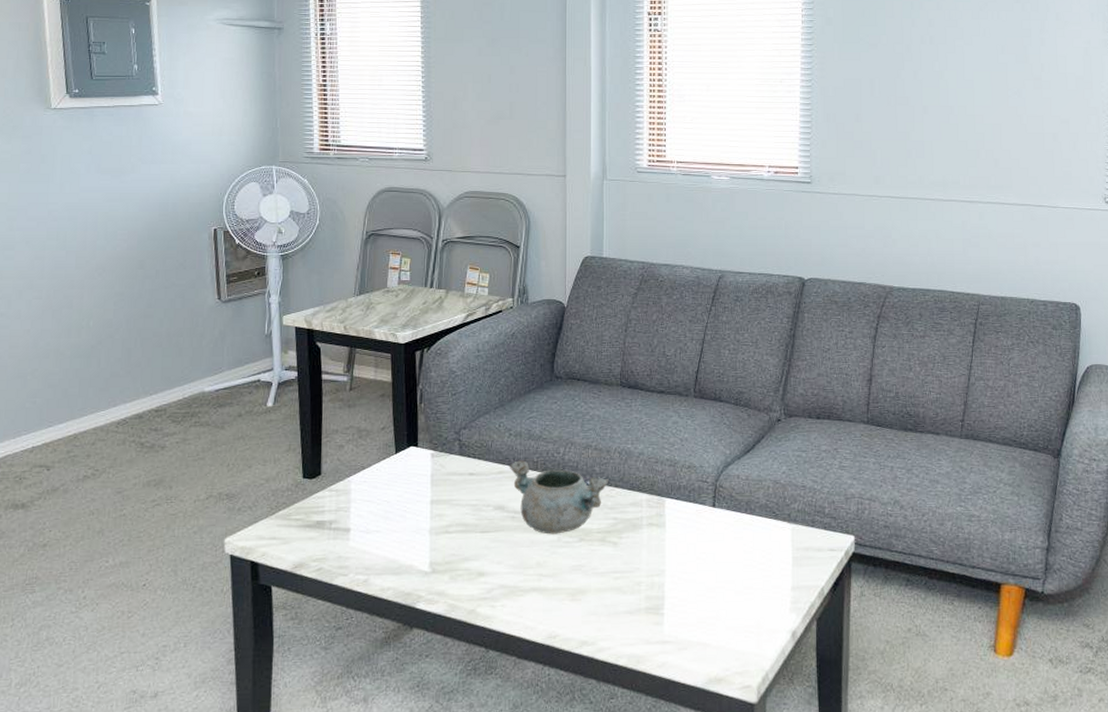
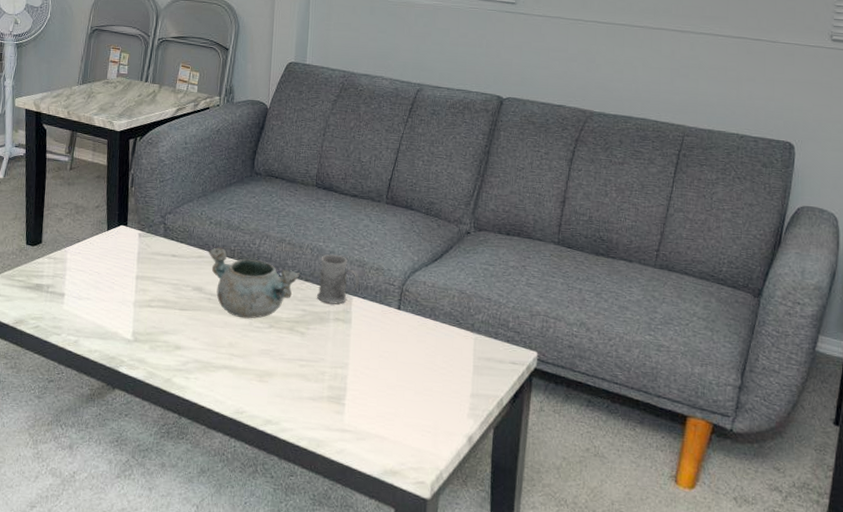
mug: none [628,456,672,509] -> present [317,254,360,305]

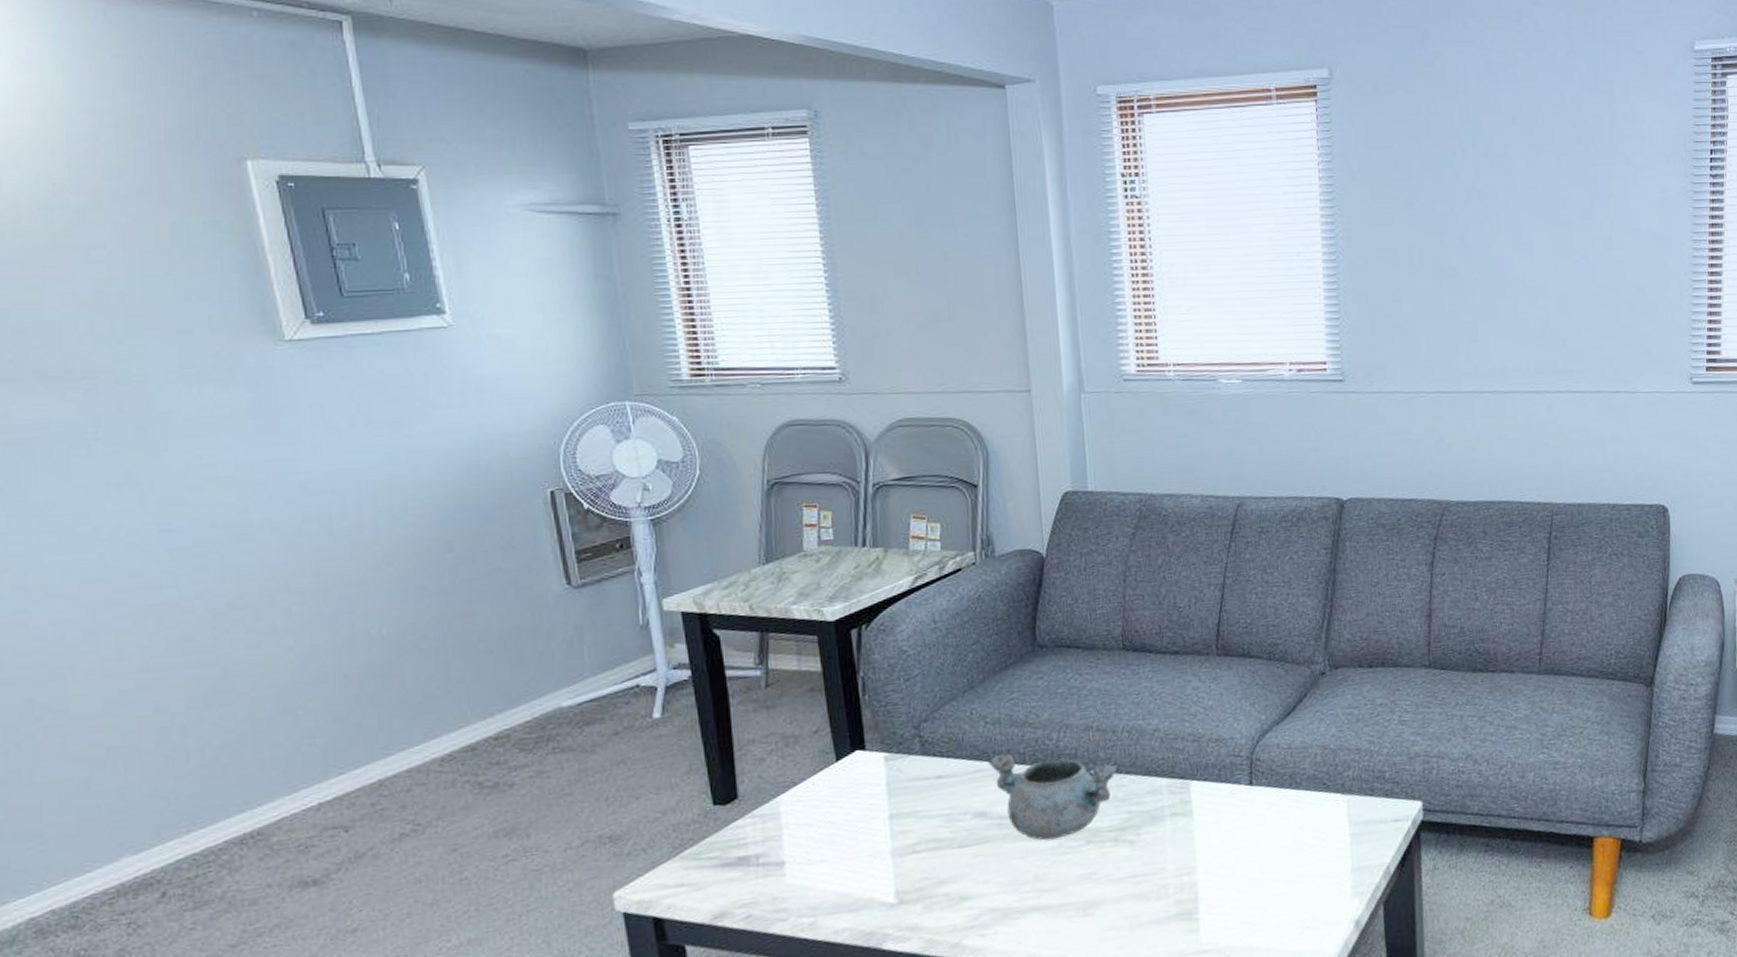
mug: present [317,254,360,305] -> none [1142,732,1197,797]

